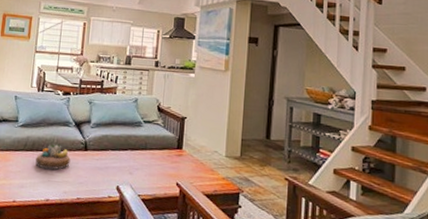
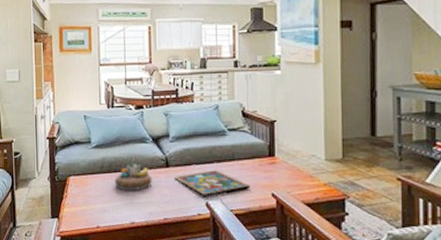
framed painting: none [91,157,158,181] -> present [175,170,250,198]

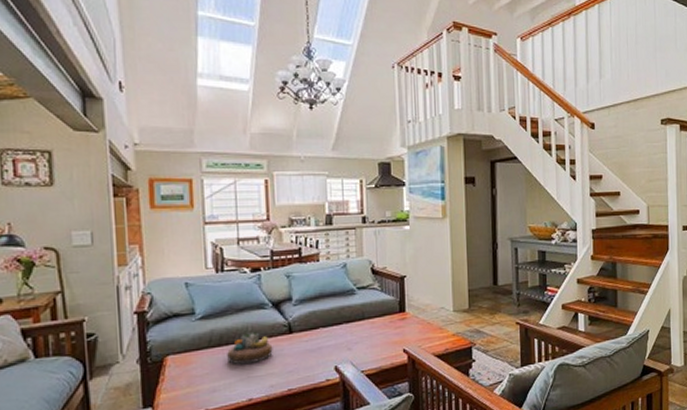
framed painting: present [175,170,250,198] -> none [299,331,381,362]

